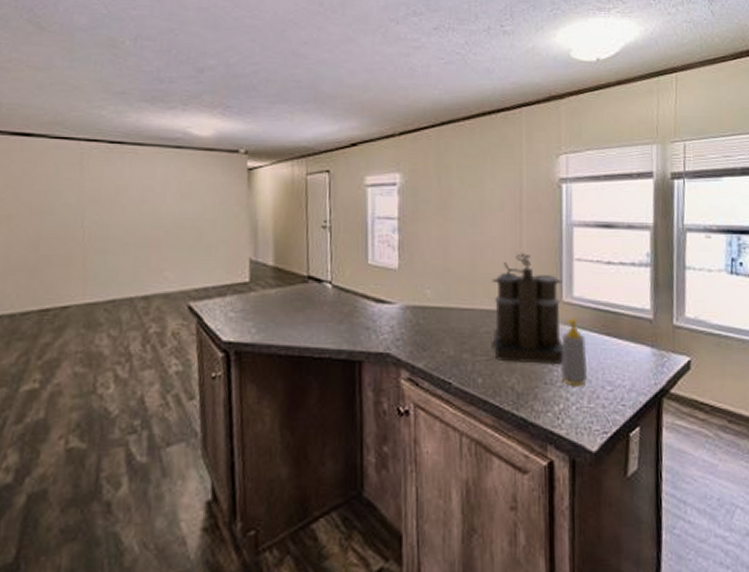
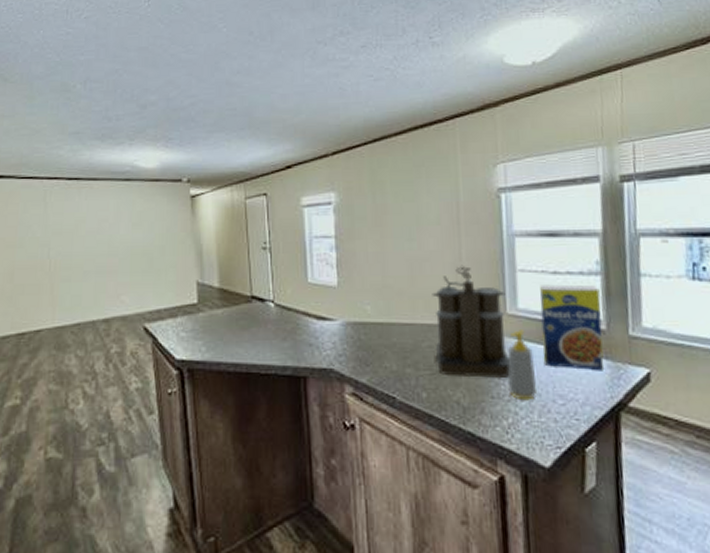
legume: none [594,274,650,359] -> present [540,284,604,371]

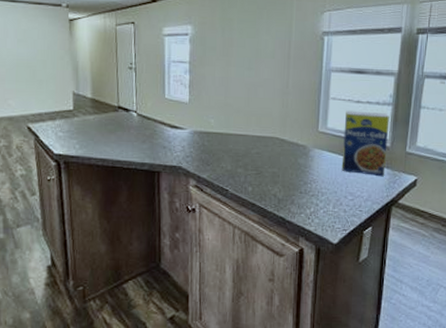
coffee maker: present [432,265,510,379] -> none [261,91,319,180]
soap bottle: present [507,330,536,401] -> none [313,144,335,196]

